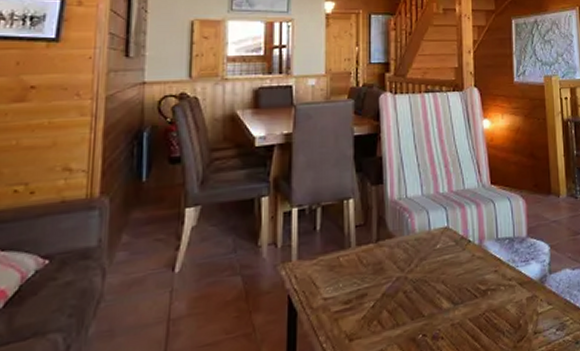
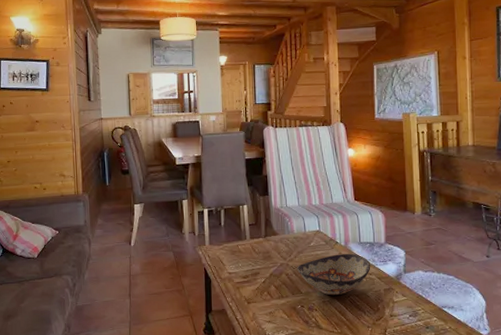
decorative bowl: none [418,254,511,315] -> present [297,254,371,296]

